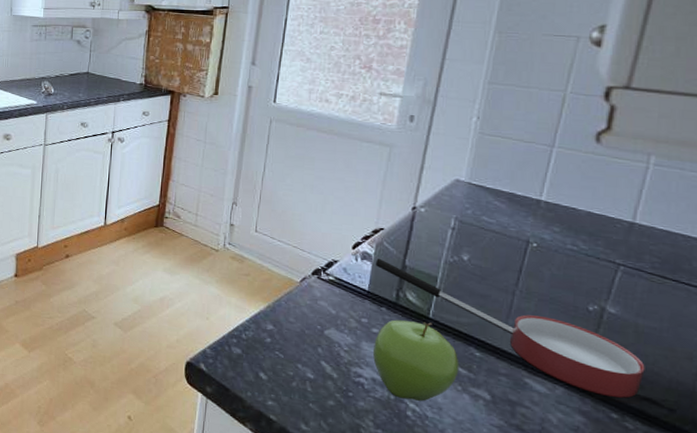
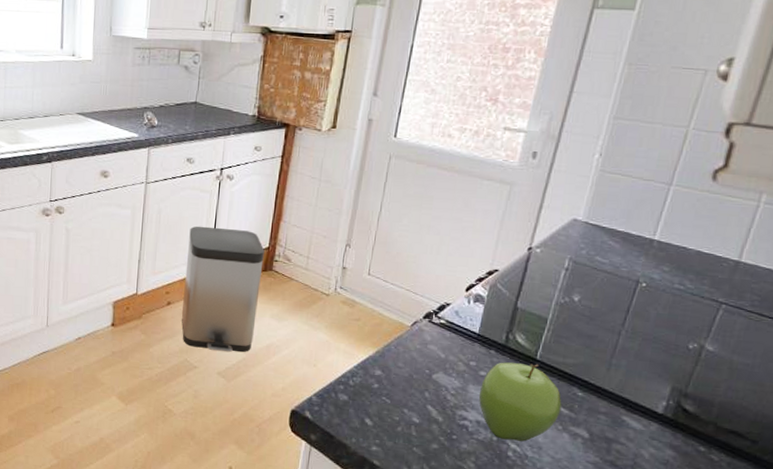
pedal bin: none [79,184,155,304] -> present [181,226,265,353]
frying pan: present [375,258,645,399] -> none [487,300,735,433]

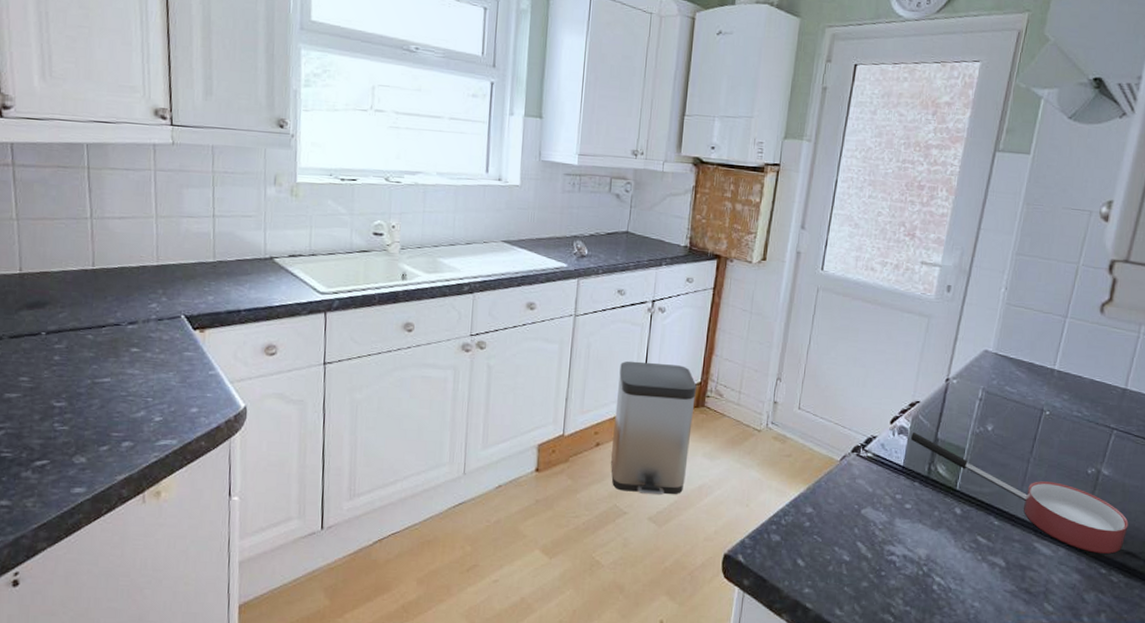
fruit: present [478,362,562,442] -> none [904,494,981,574]
frying pan: none [487,300,735,433] -> present [910,432,1129,555]

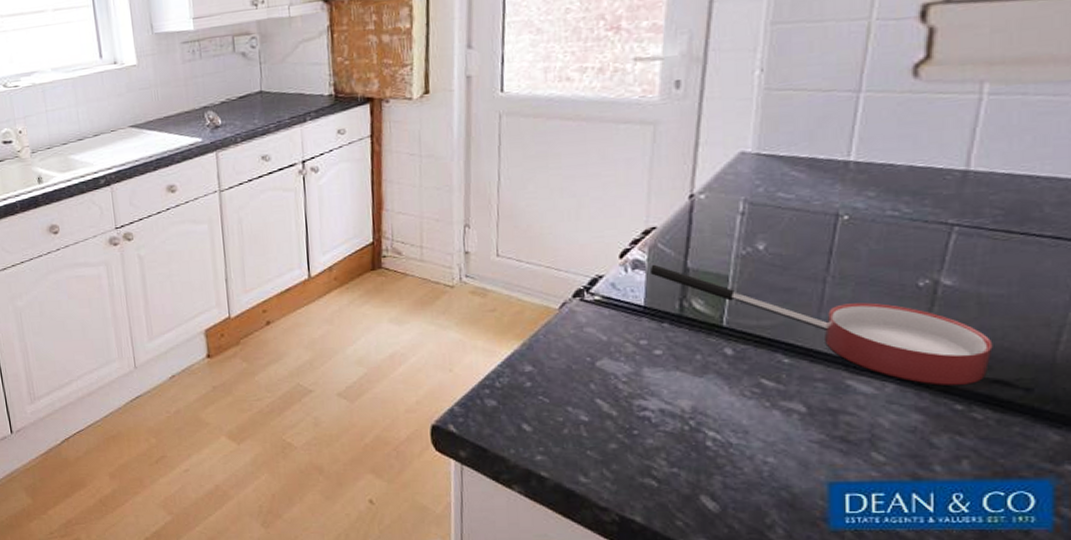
pedal bin: present [610,361,697,496] -> none [278,227,373,370]

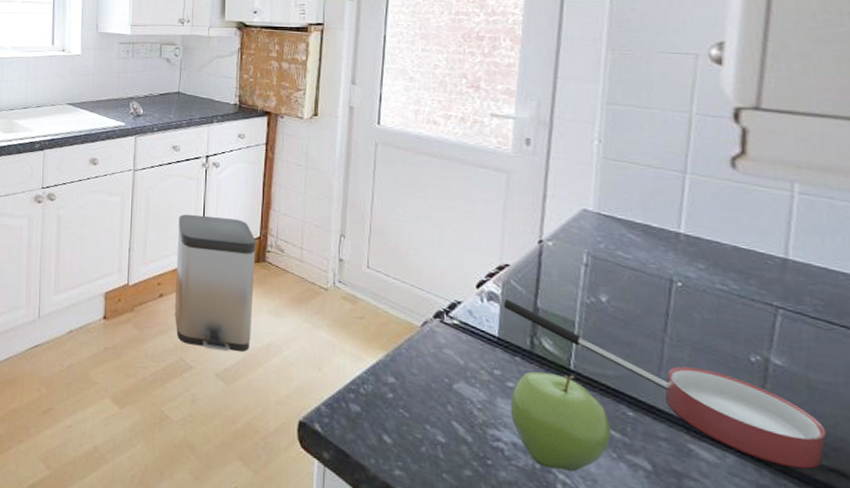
pedal bin: none [278,227,373,370] -> present [174,214,256,352]
fruit: none [657,332,765,428] -> present [510,371,611,472]

